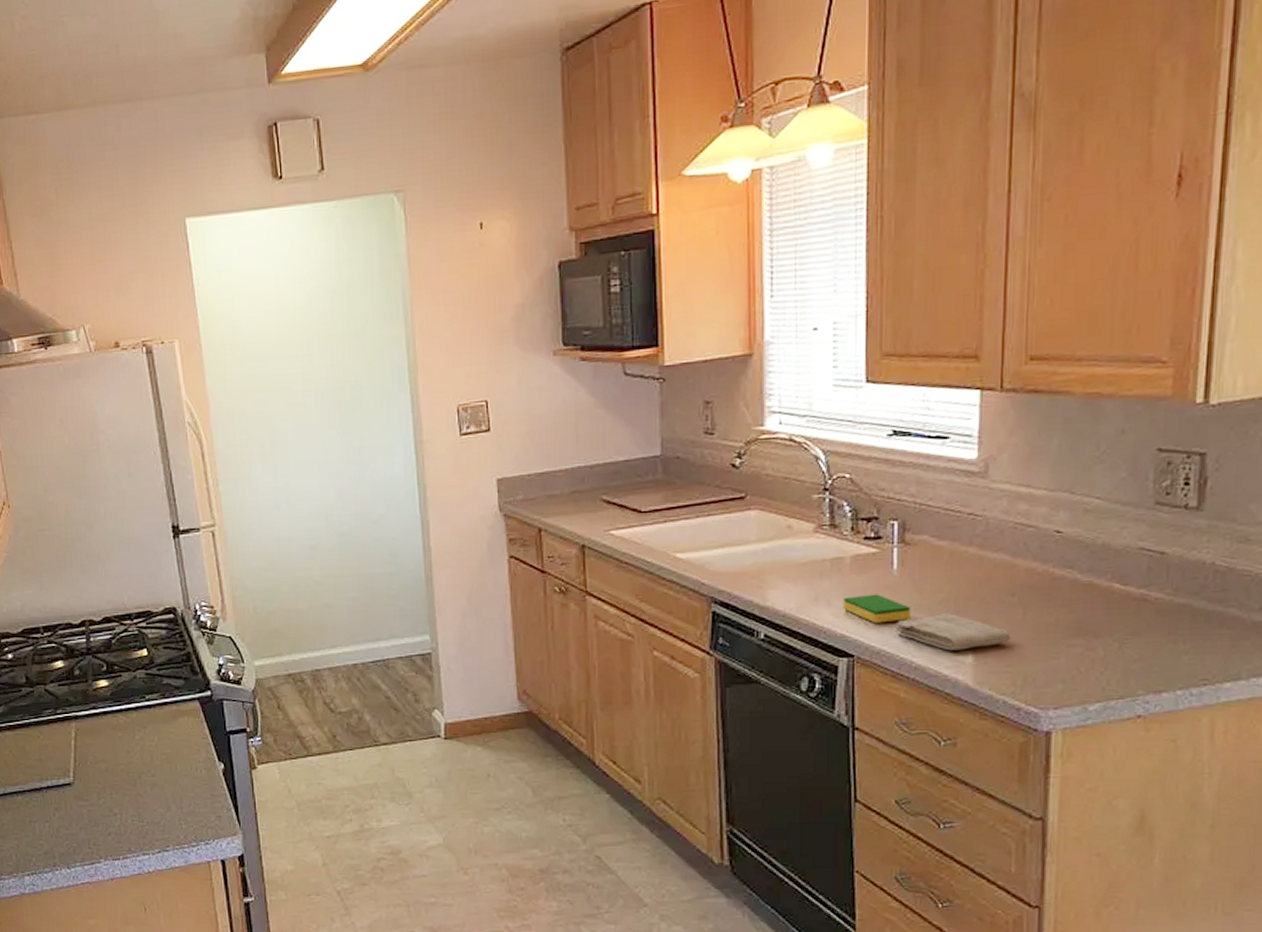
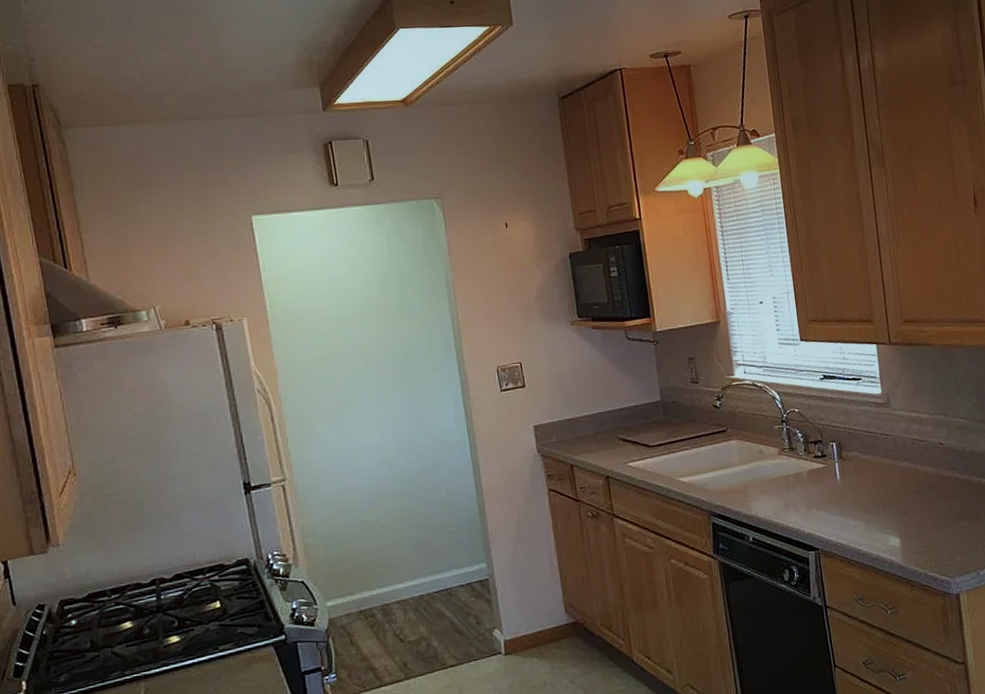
dish sponge: present [844,594,911,623] -> none [806,499,854,522]
washcloth: present [895,613,1011,651] -> none [844,510,923,539]

